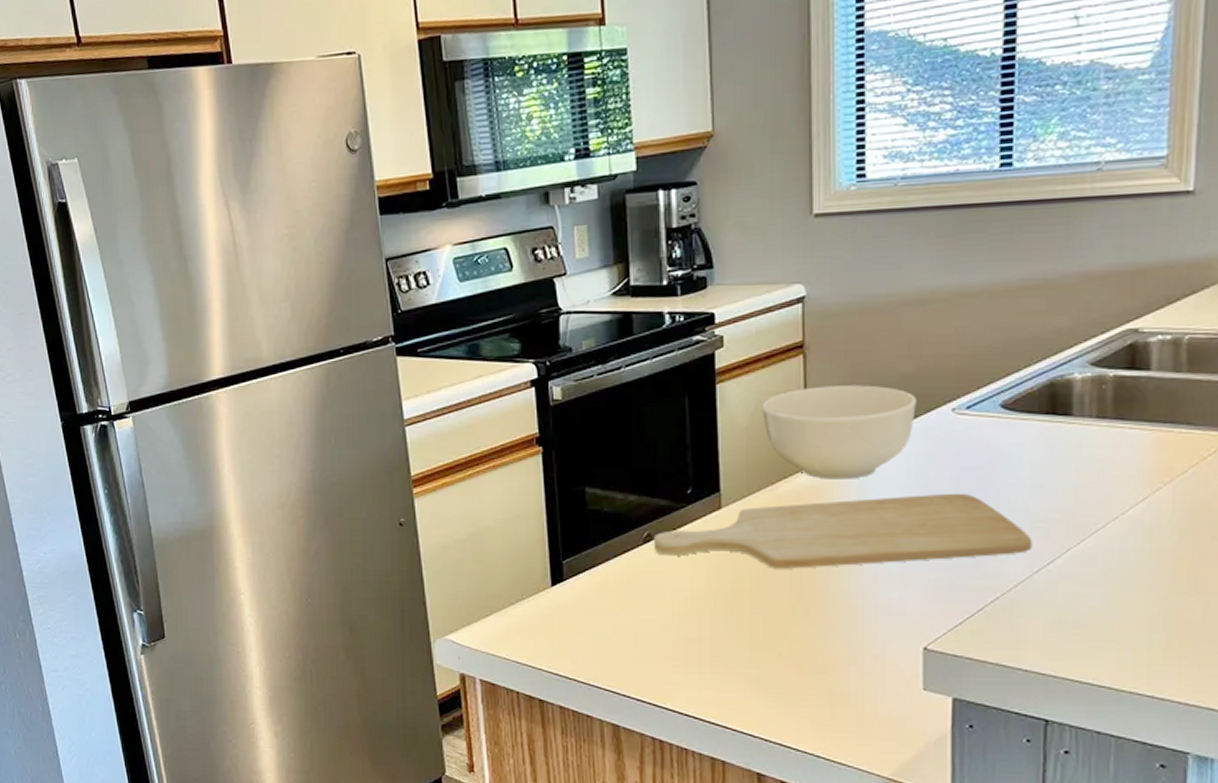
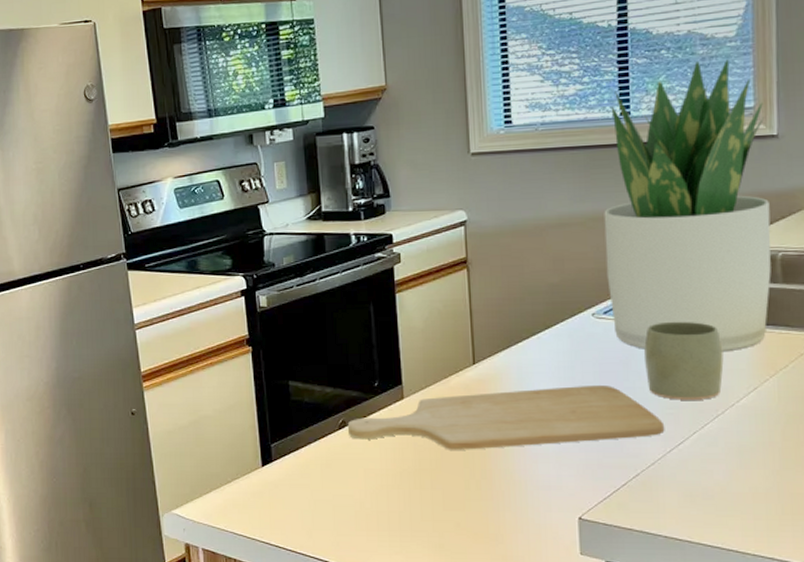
bowl: present [760,385,916,480] -> none [433,294,562,374]
planter: none [972,96,1180,455] -> present [604,59,771,352]
mug: none [1012,417,1109,512] -> present [643,321,724,400]

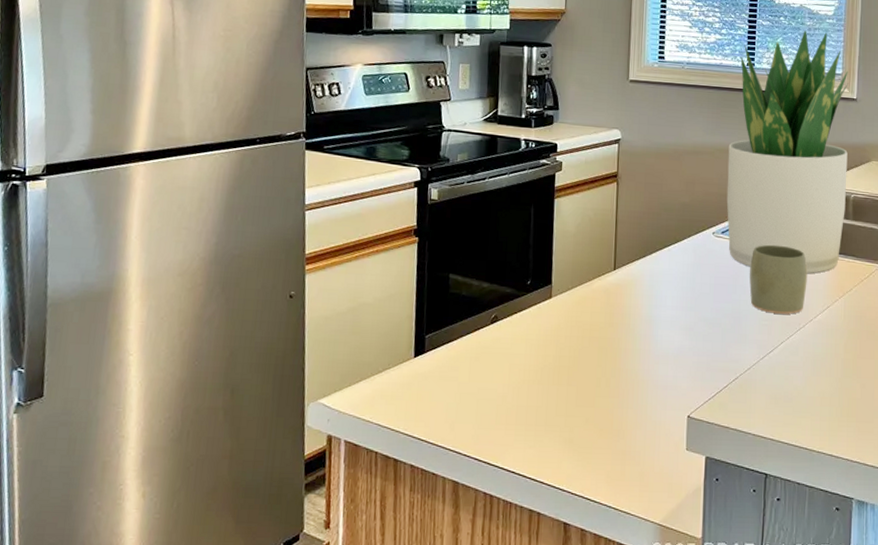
chopping board: present [347,384,665,450] -> none [498,295,760,350]

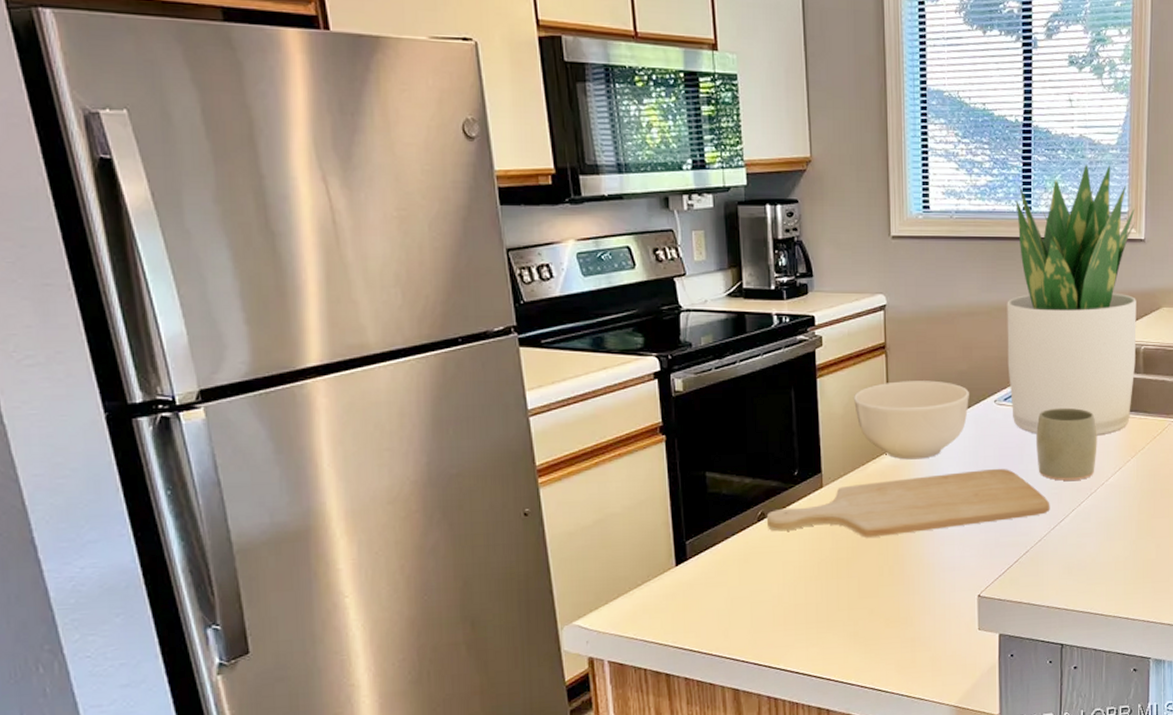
chopping board: none [498,295,760,350] -> present [766,468,1050,538]
bowl: none [585,207,690,281] -> present [853,380,969,460]

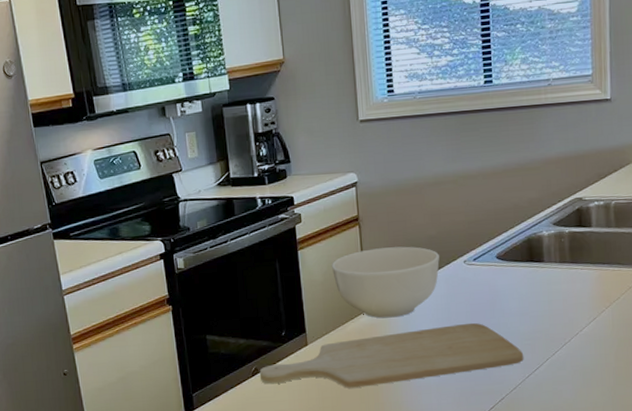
planter: present [1007,165,1137,436] -> none [472,32,606,290]
mug: present [1035,407,1097,481] -> none [506,263,570,332]

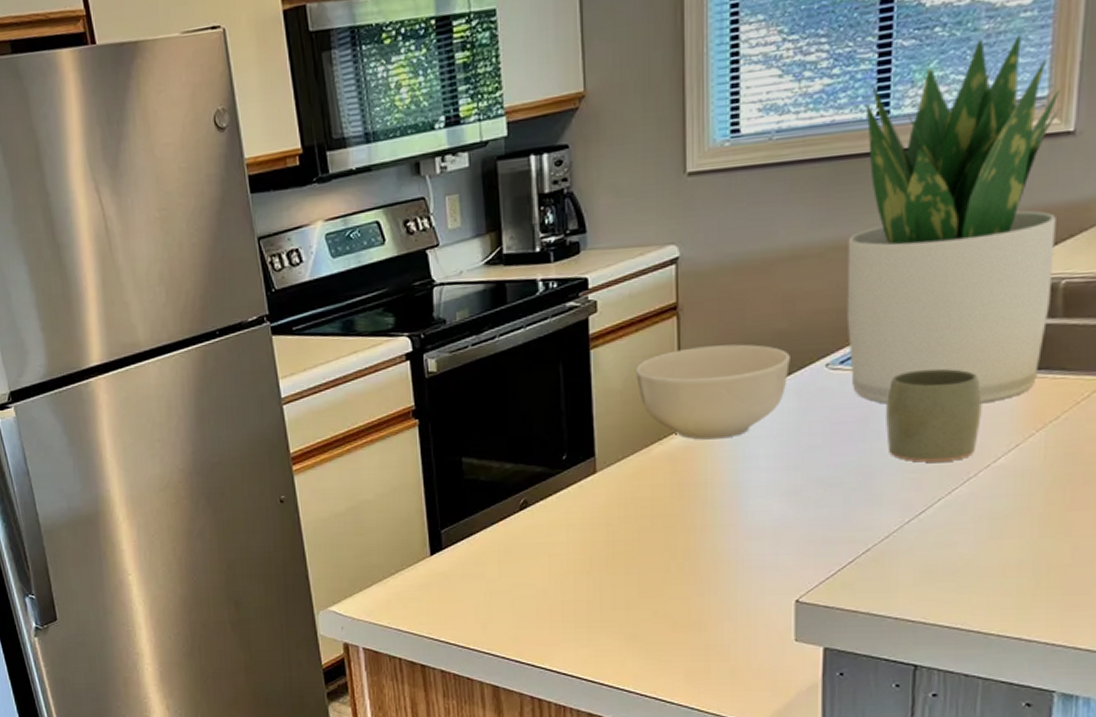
chopping board: present [259,322,524,388] -> none [529,447,905,530]
planter: none [472,32,606,290] -> present [846,35,1061,404]
mug: none [506,263,570,332] -> present [885,368,982,463]

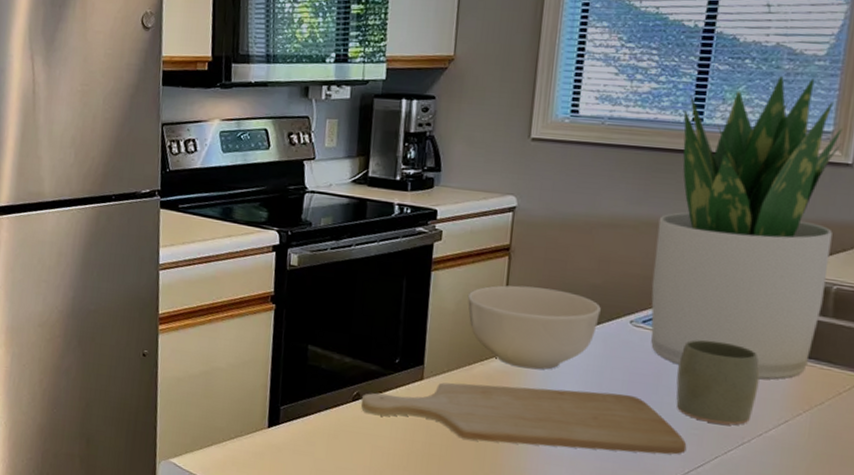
chopping board: none [529,447,905,530] -> present [360,382,687,455]

